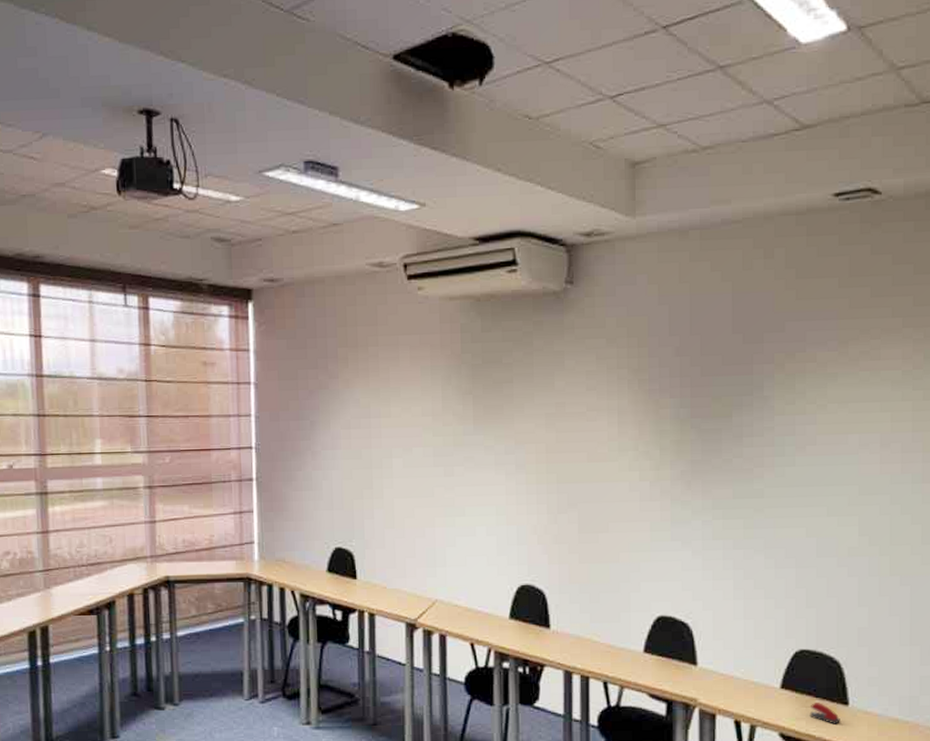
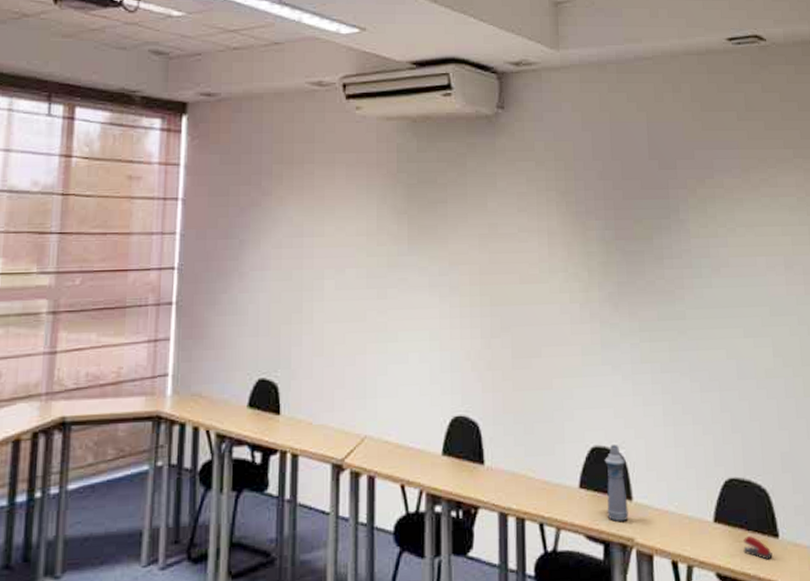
bottle: none [670,615,693,684] -> present [605,445,629,522]

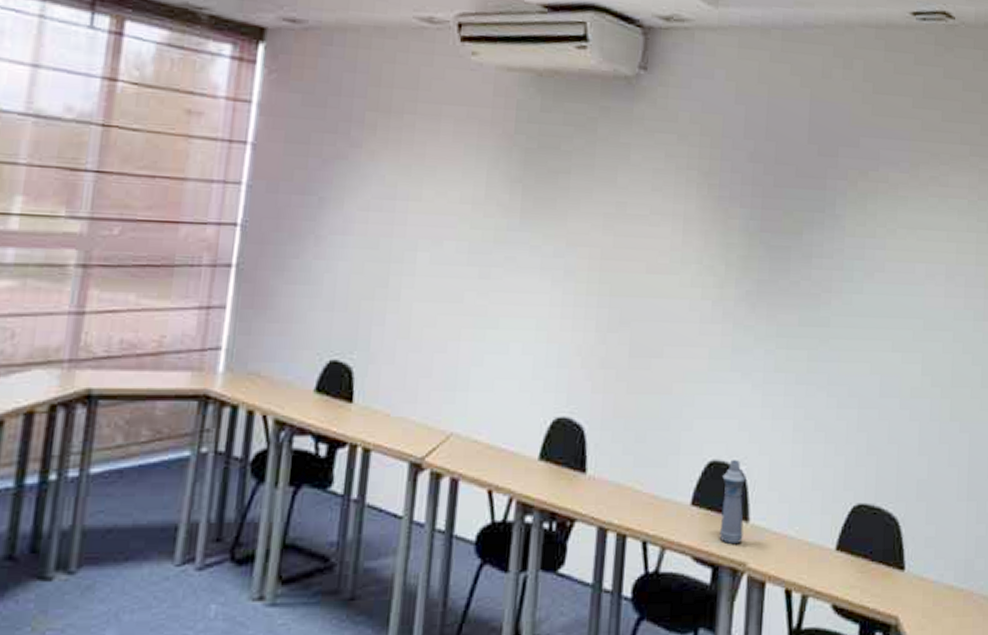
stapler: present [743,536,773,560] -> none [864,567,896,593]

